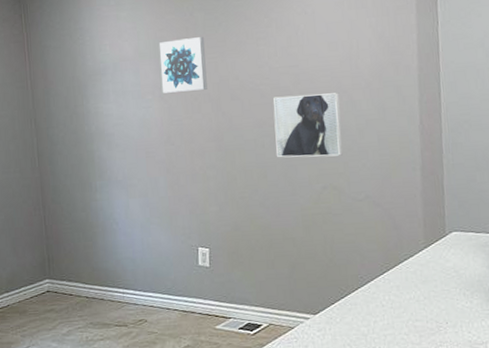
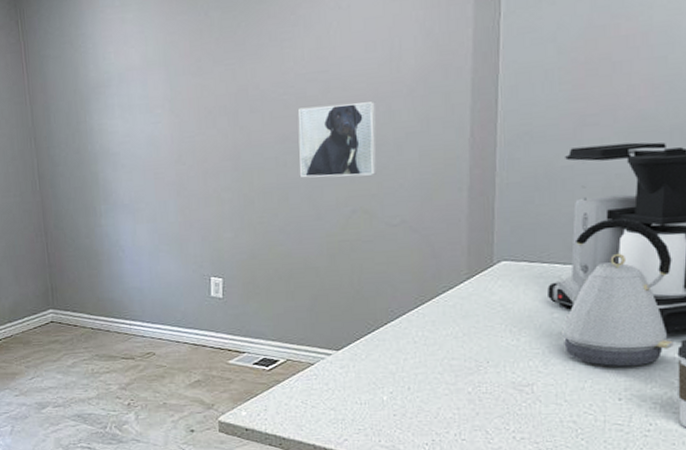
wall art: present [160,37,208,93] -> none [170,40,223,107]

